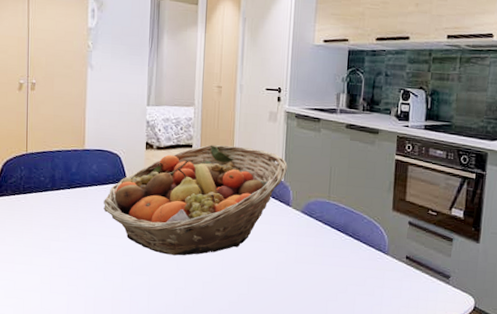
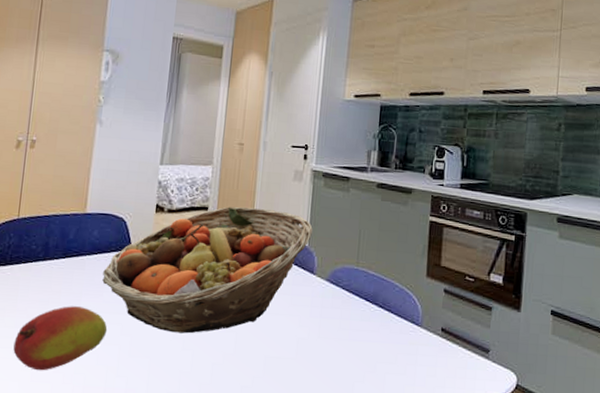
fruit: none [33,230,111,284] -> present [13,306,108,371]

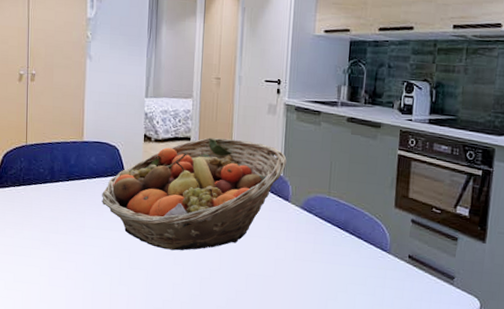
fruit: present [13,306,108,371] -> none [32,223,109,277]

